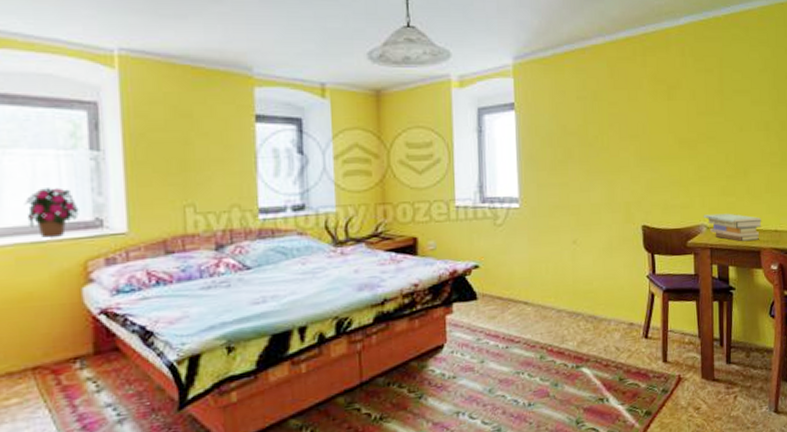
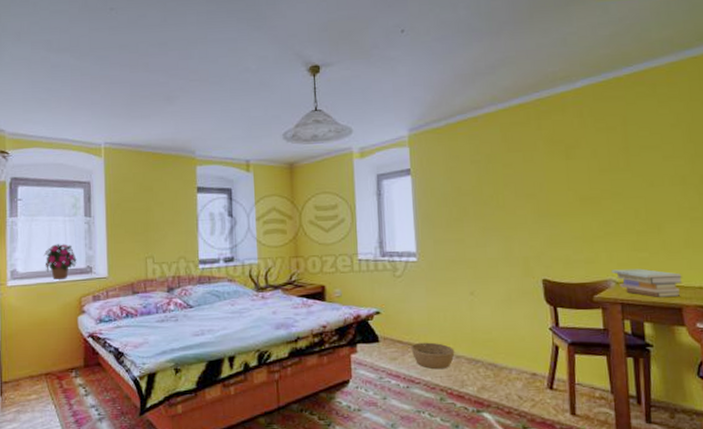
basket: none [511,296,556,326] -> present [411,342,455,370]

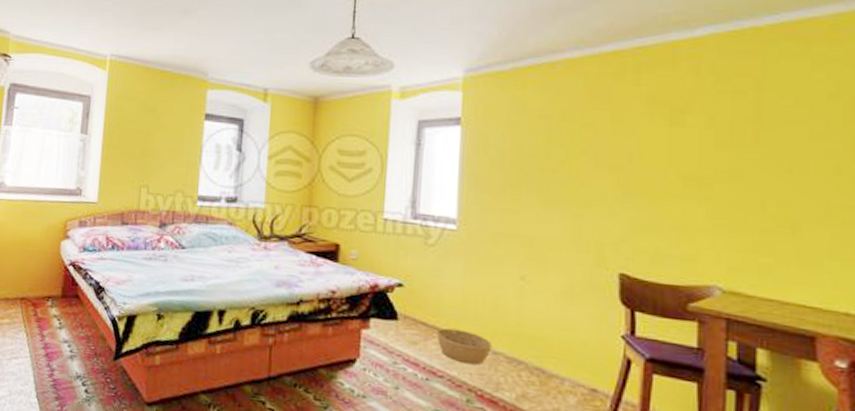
potted flower: present [43,244,77,281] -> none [33,160,67,200]
books: present [611,268,682,298] -> none [716,274,821,321]

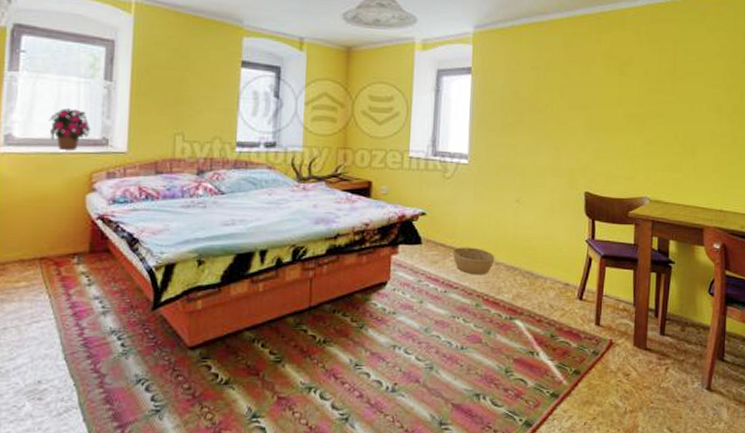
potted flower: none [33,160,67,200] -> present [48,108,90,152]

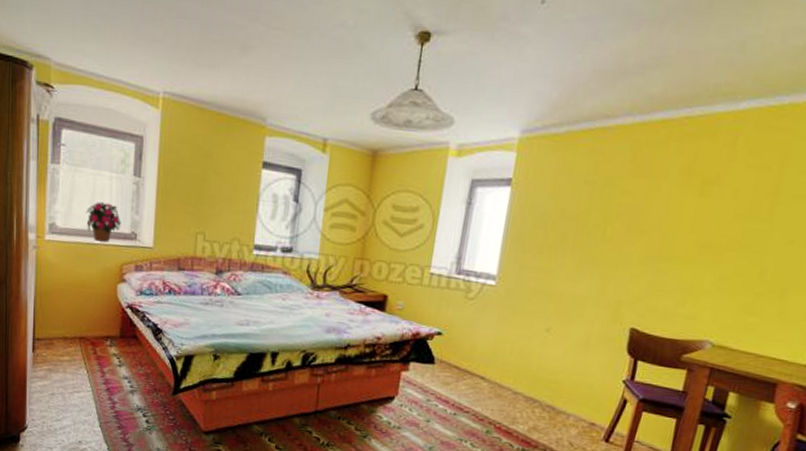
basket: present [452,247,495,275] -> none [467,371,514,403]

